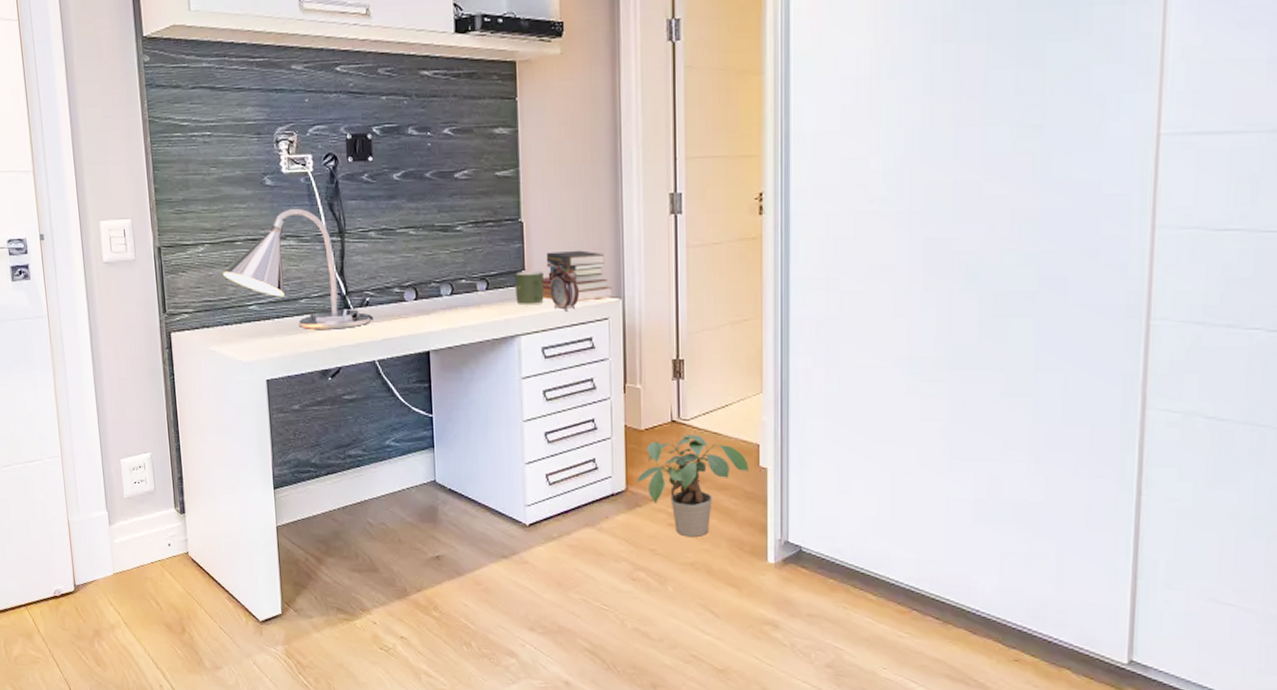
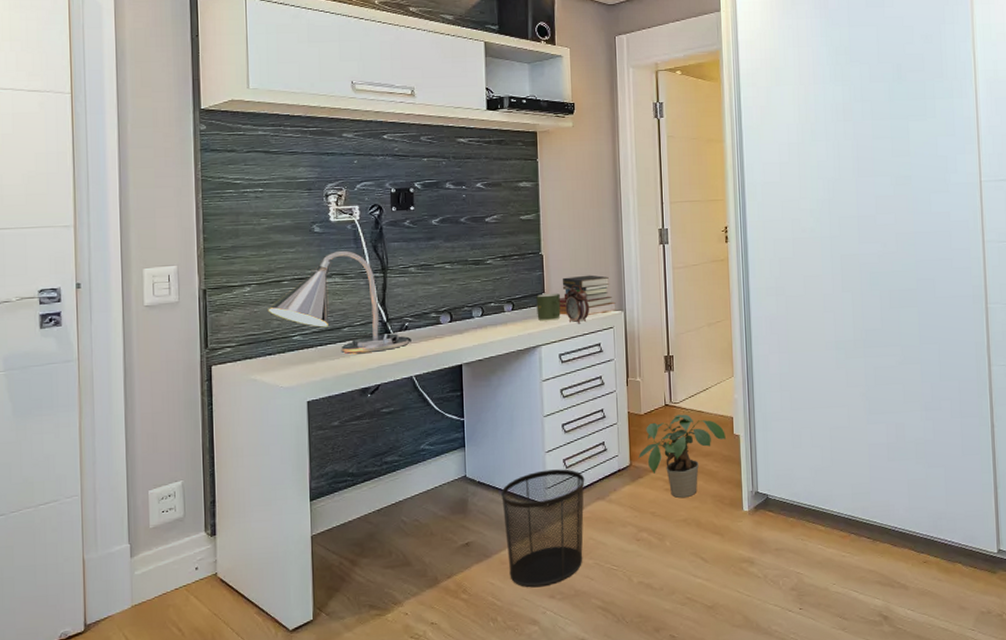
waste bin: none [475,484,571,617] -> present [501,469,585,588]

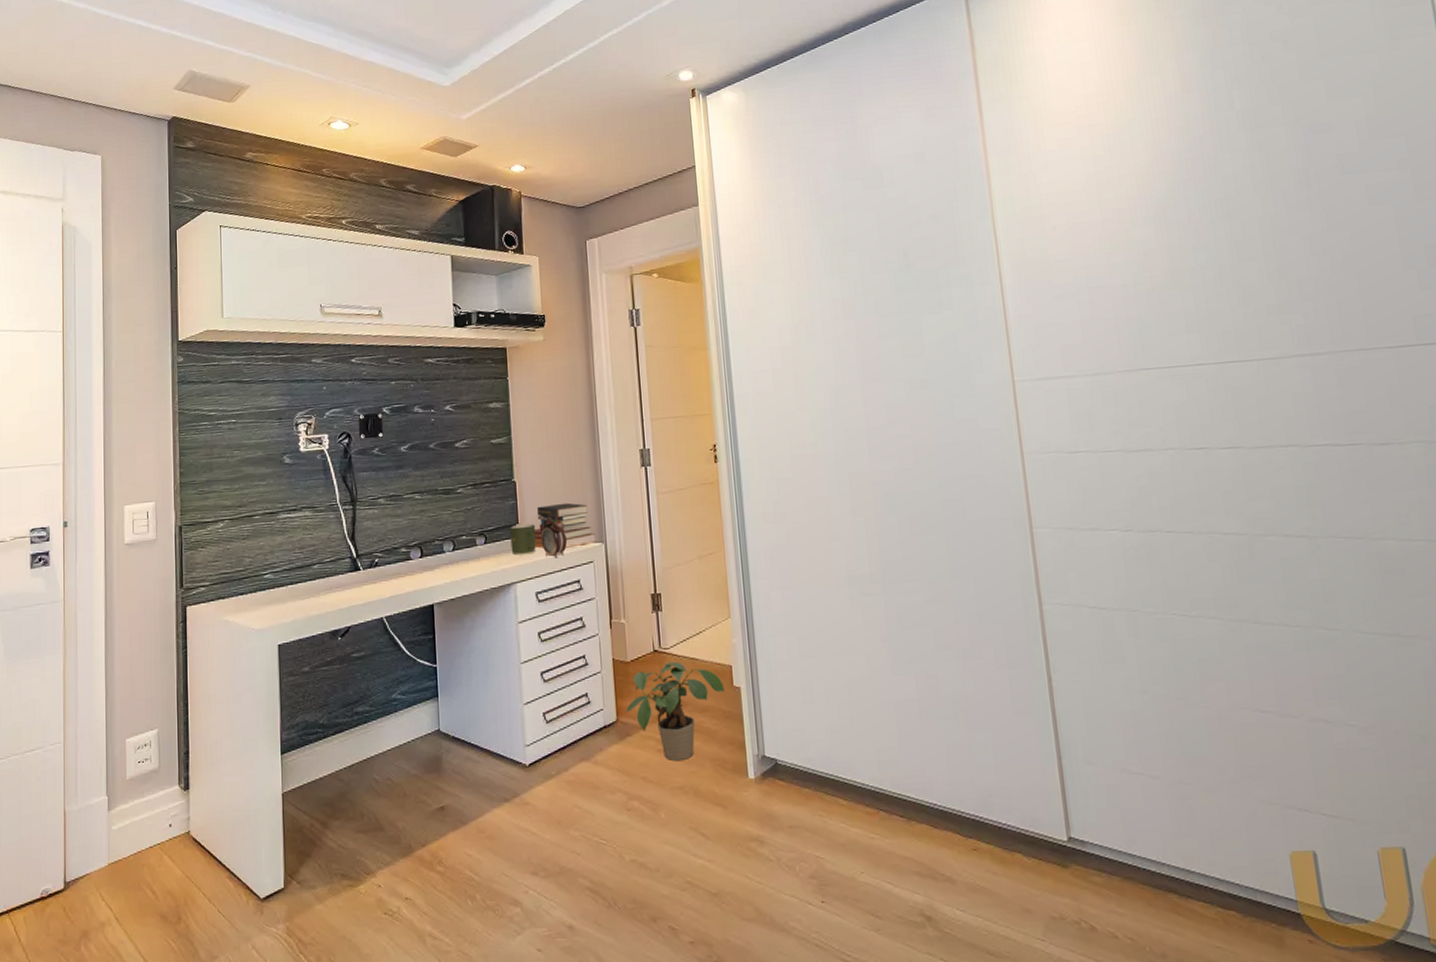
table lamp: present [268,250,411,354] -> none [240,482,381,593]
waste bin: present [501,469,585,588] -> none [477,724,568,862]

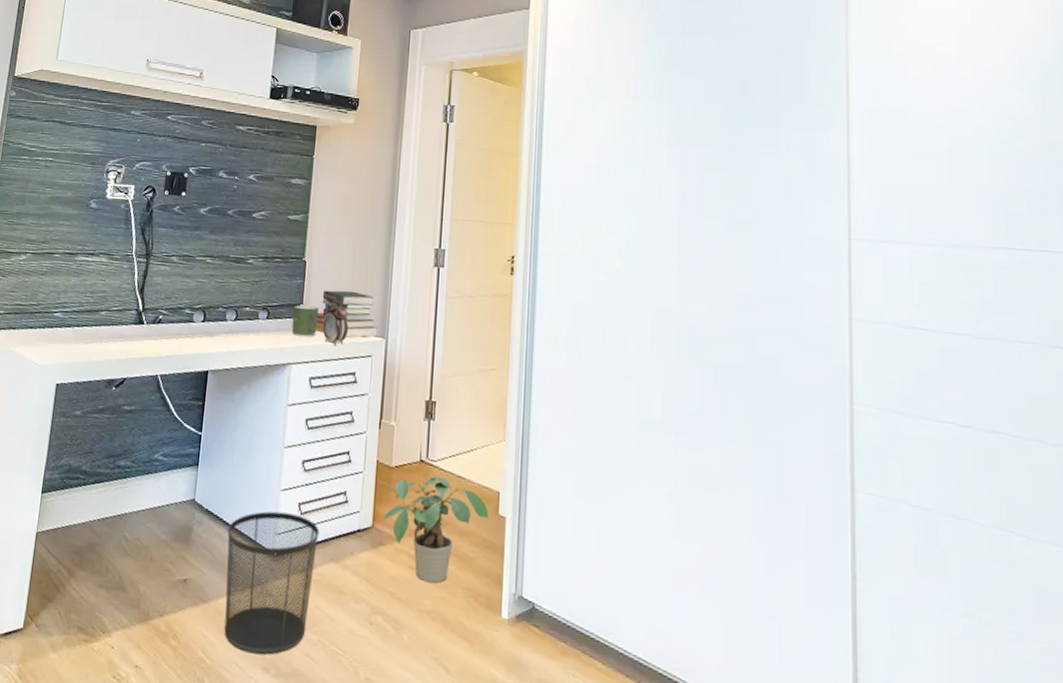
waste bin: none [477,724,568,862] -> present [224,511,320,655]

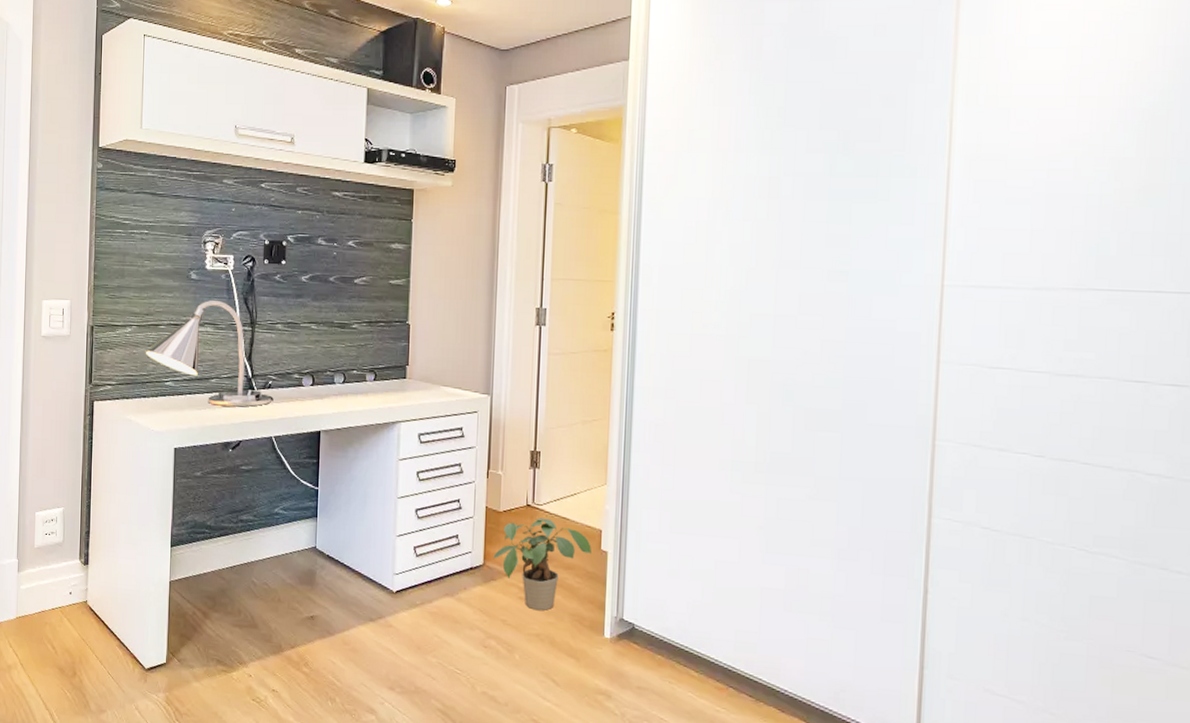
table lamp: none [37,229,163,342] -> present [145,299,274,407]
waste bin: present [224,511,320,655] -> none [349,554,435,677]
mug: present [291,305,319,338] -> none [399,367,424,397]
books: present [315,290,378,338] -> none [422,351,483,396]
alarm clock: present [322,299,349,346] -> none [428,360,455,404]

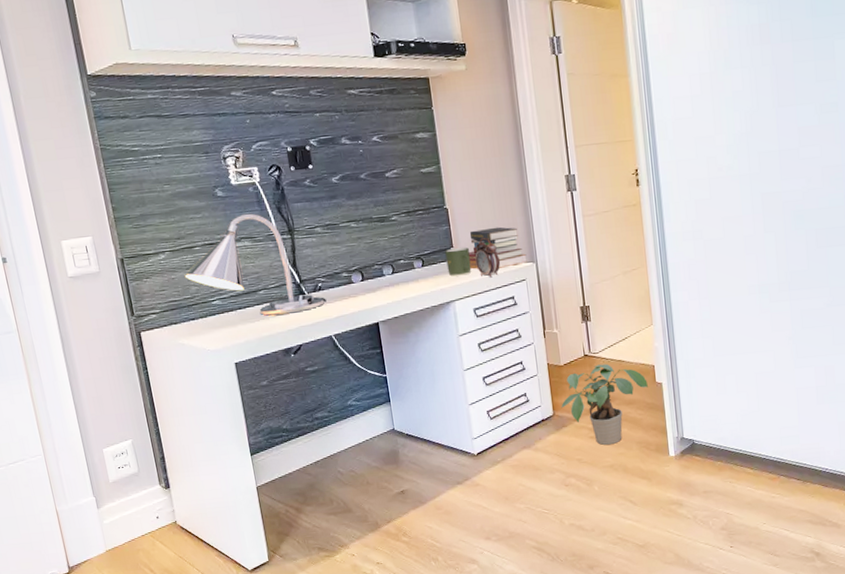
mug: none [399,367,424,397] -> present [445,247,471,277]
books: none [422,351,483,396] -> present [468,227,527,269]
alarm clock: none [428,360,455,404] -> present [475,237,501,278]

